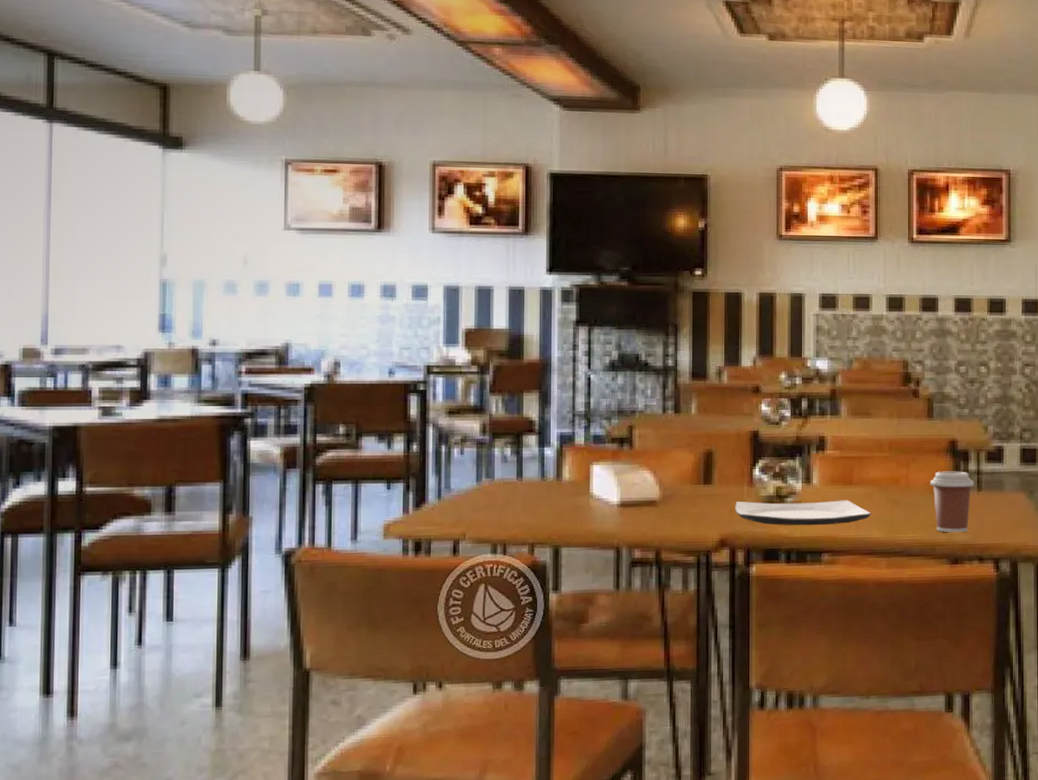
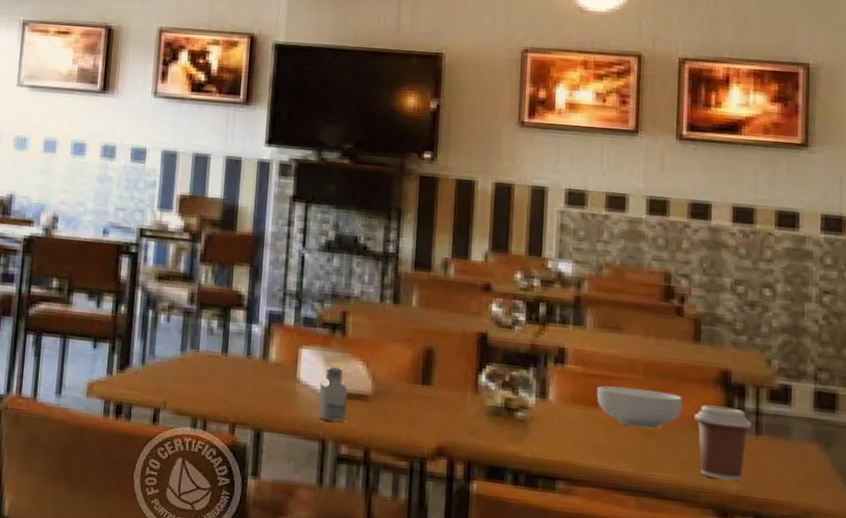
saltshaker: none [611,479,638,529] -> present [318,367,348,422]
plate: present [735,500,872,526] -> none [456,408,619,450]
cereal bowl: none [852,465,920,498] -> present [596,385,682,429]

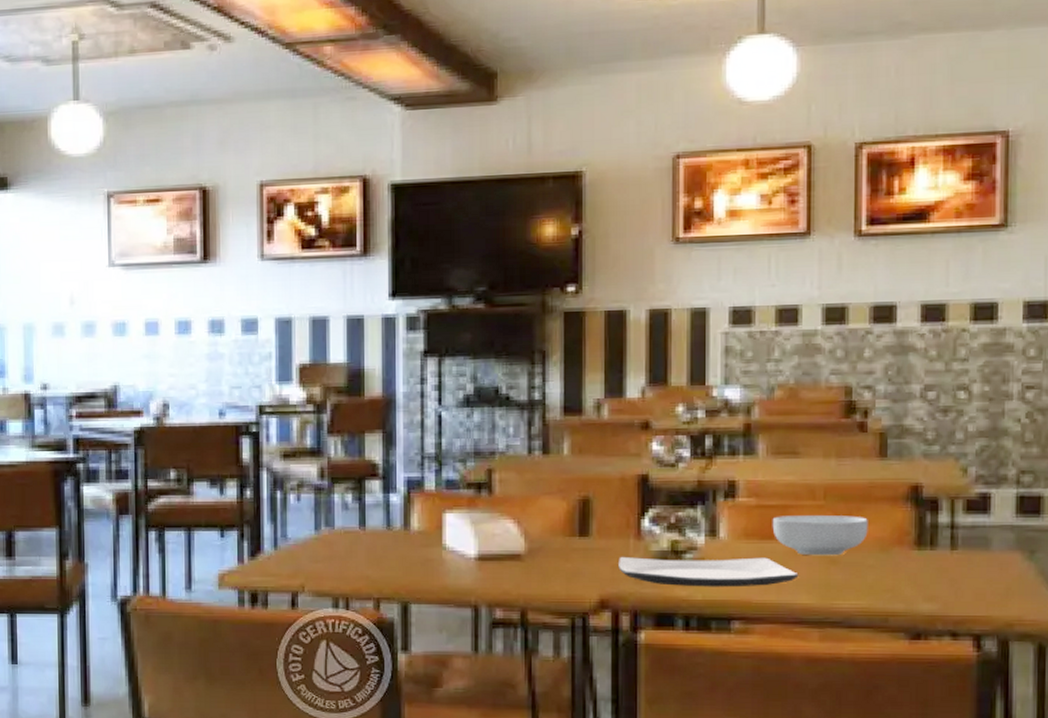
saltshaker: present [318,367,348,422] -> none [467,529,499,585]
plate: none [456,408,619,450] -> present [618,557,799,587]
coffee cup: present [694,405,751,482] -> none [882,524,946,601]

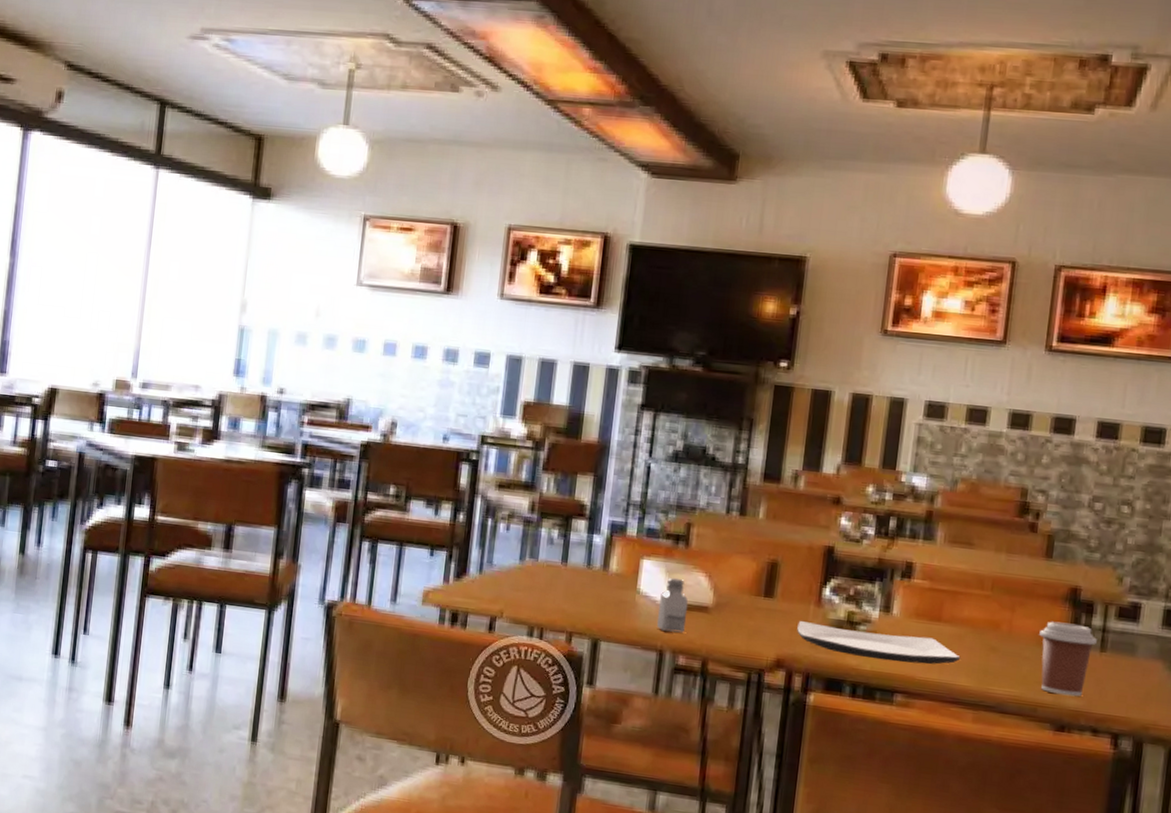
saltshaker: none [467,529,499,585] -> present [657,578,688,633]
cereal bowl: present [772,516,868,556] -> none [941,600,1029,644]
coffee cup: none [882,524,946,601] -> present [1039,621,1097,697]

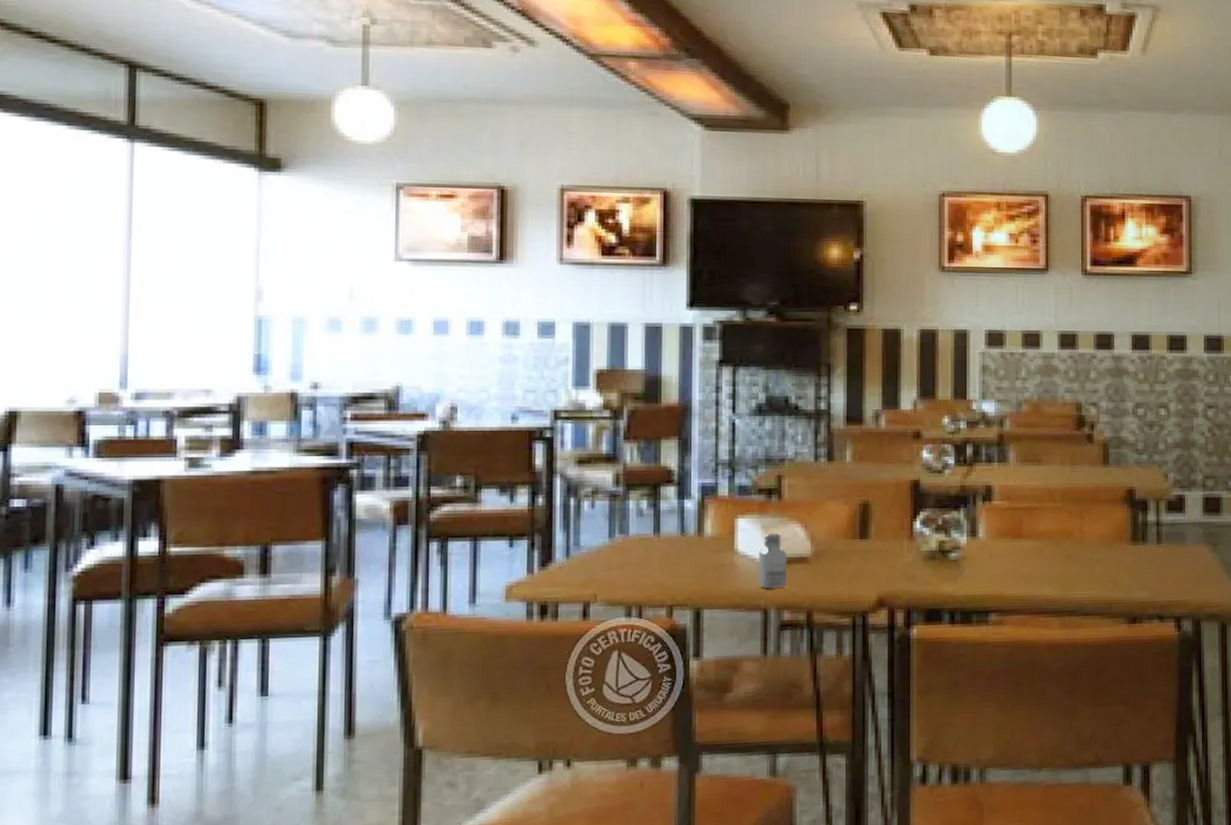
plate: present [797,621,961,664] -> none [894,554,1043,584]
coffee cup: present [1039,621,1097,697] -> none [1106,522,1153,590]

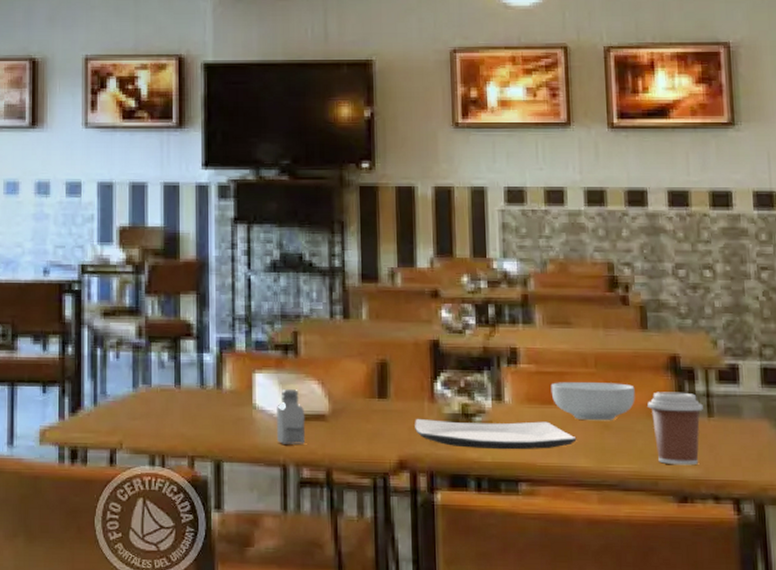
plate: none [894,554,1043,584] -> present [415,419,577,450]
cereal bowl: none [1021,516,1096,552] -> present [551,382,635,421]
coffee cup: none [1106,522,1153,590] -> present [647,392,703,466]

